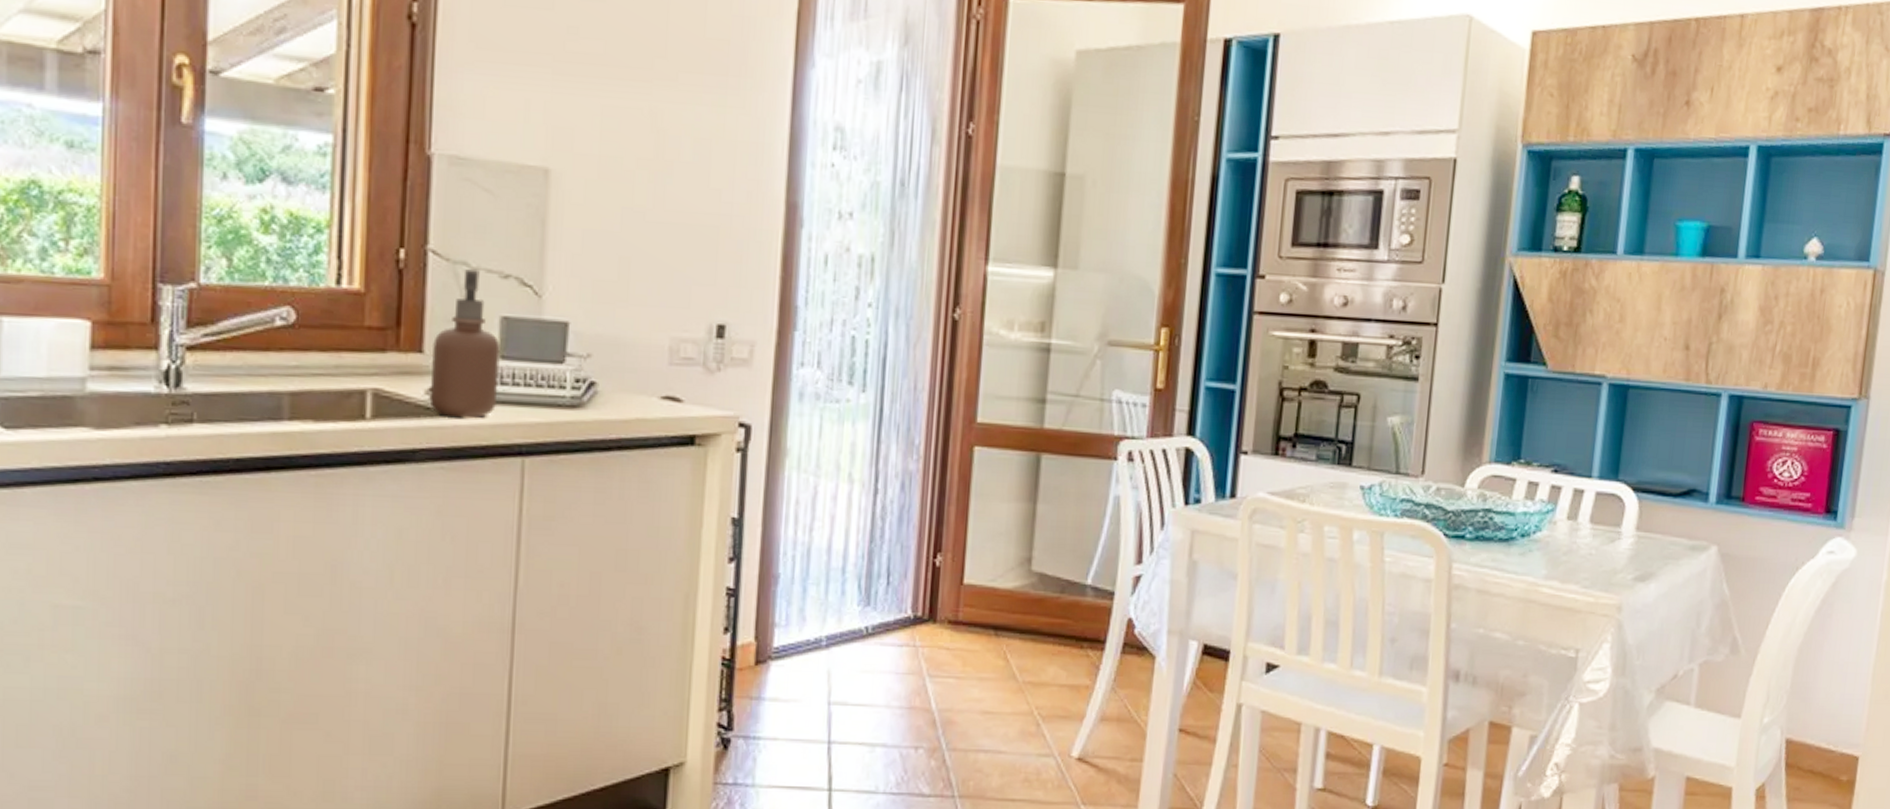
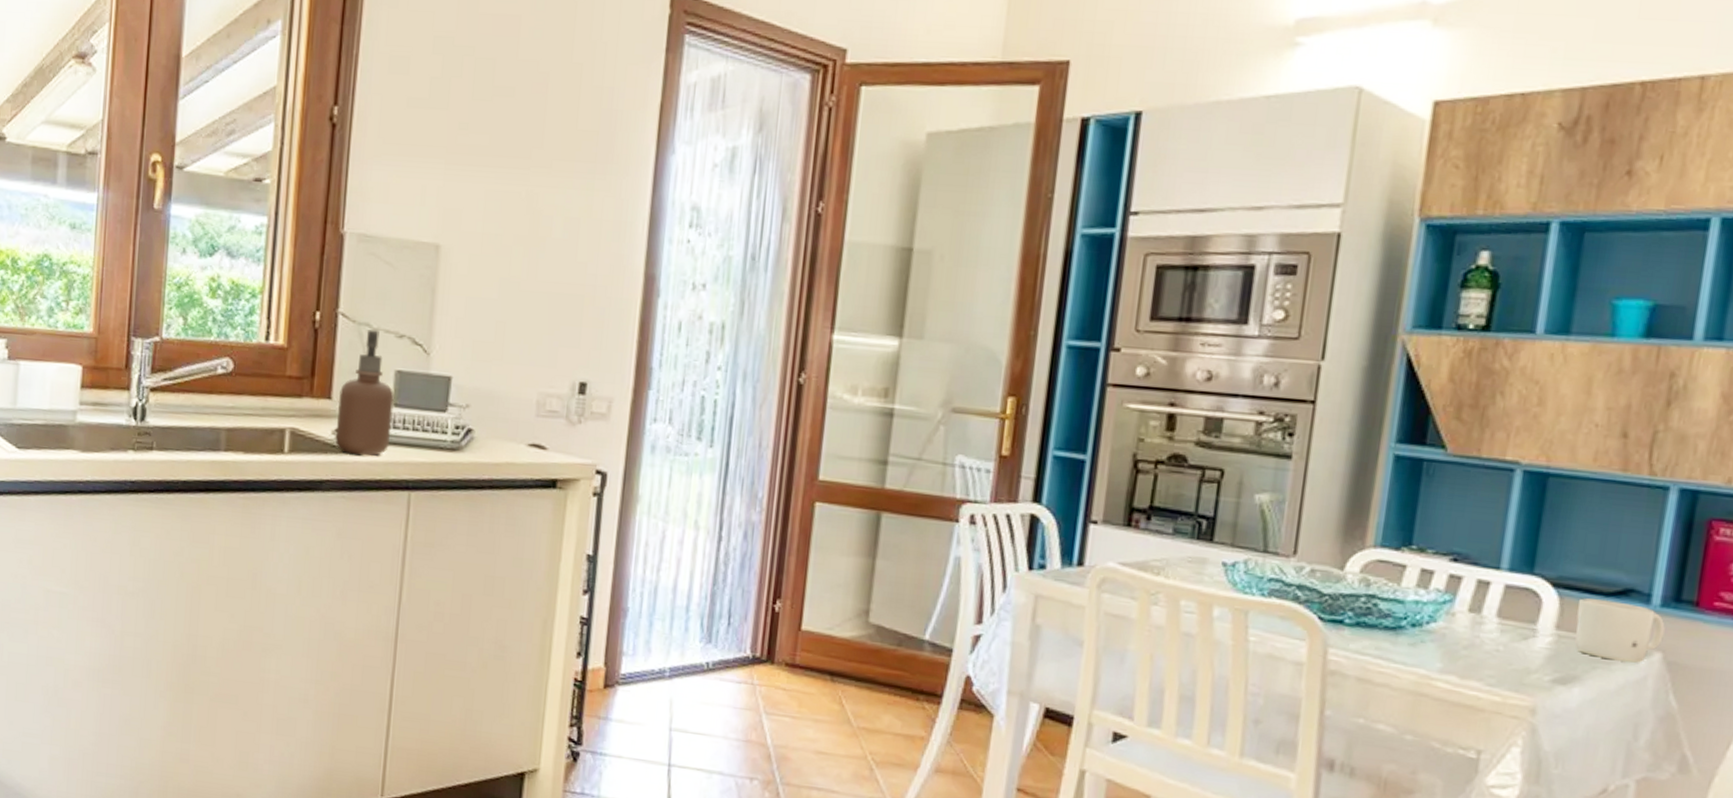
mug: none [1651,500,1719,557] -> present [1575,598,1665,663]

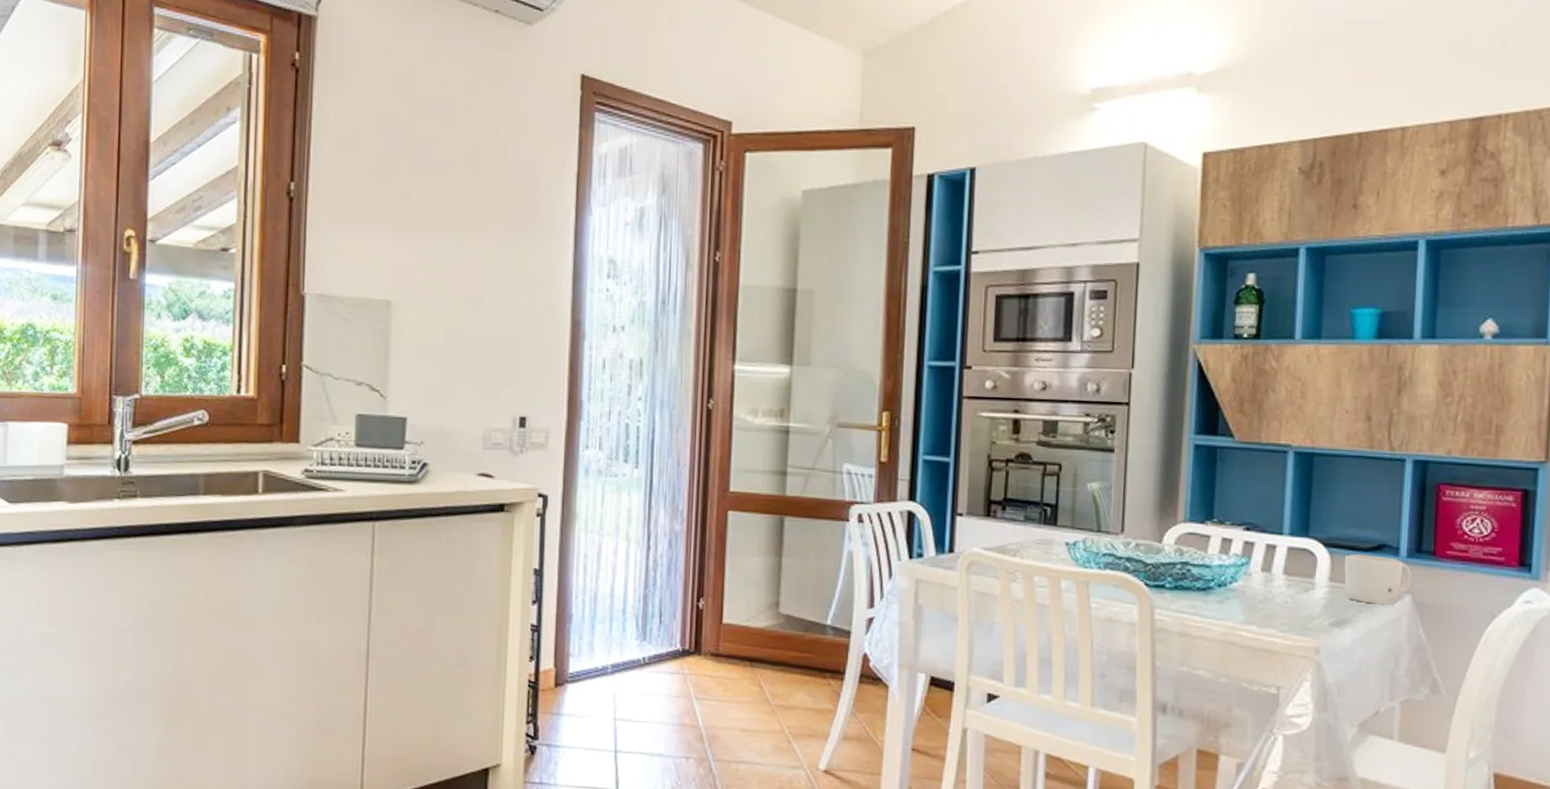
soap dispenser: present [335,330,395,457] -> none [304,379,357,493]

